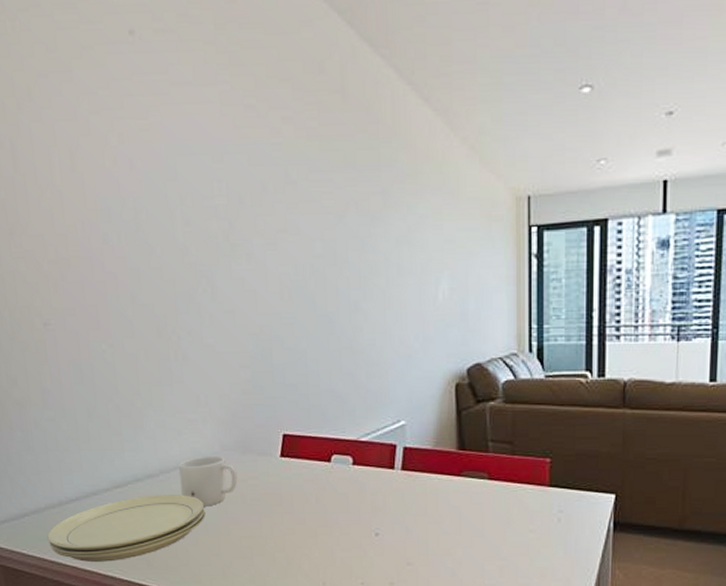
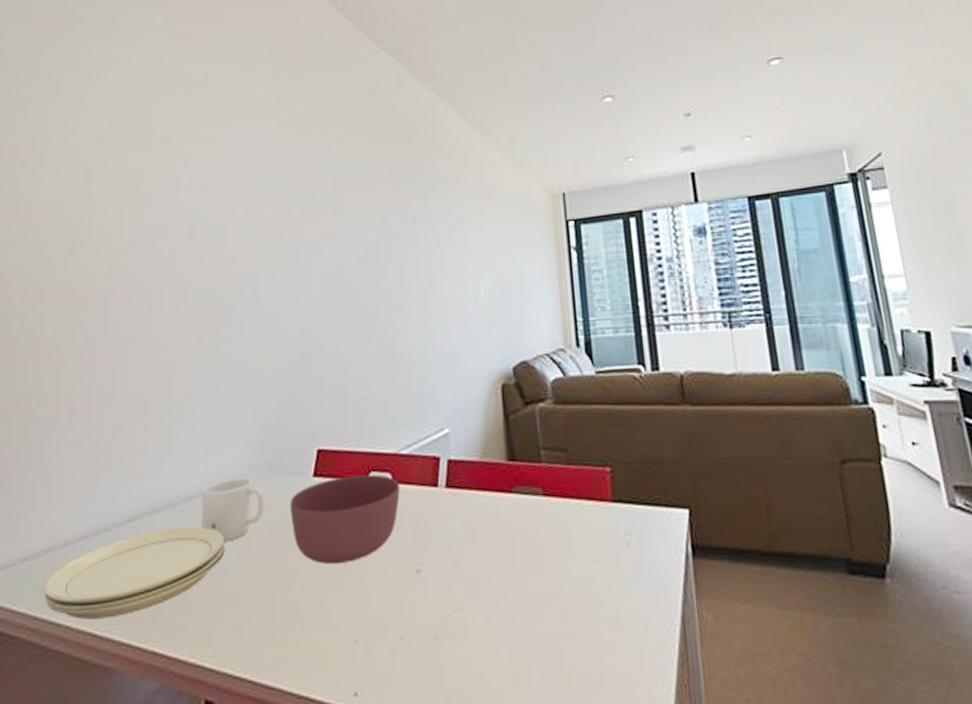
bowl: none [260,457,360,527] -> present [289,474,400,565]

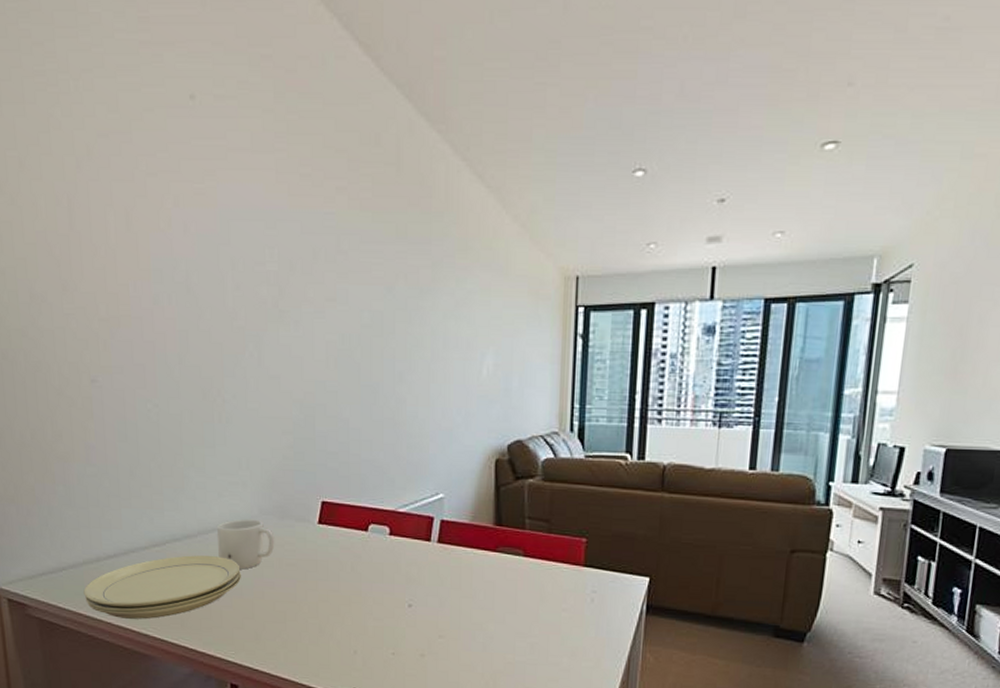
bowl: present [289,474,400,565] -> none [297,526,396,595]

